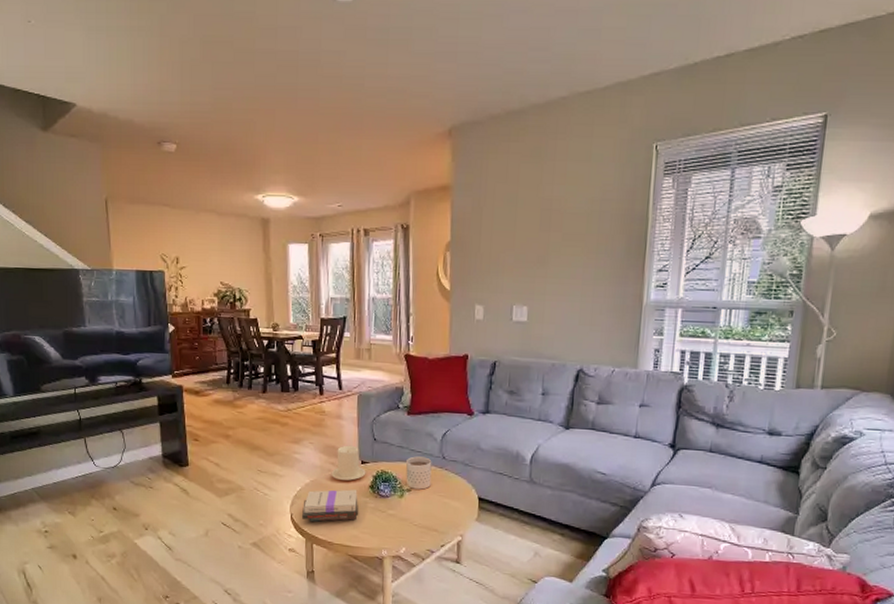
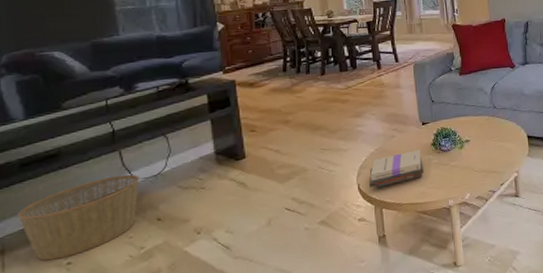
basket: none [9,461,99,526] -> present [18,174,139,261]
candle: present [331,445,366,481] -> none [394,110,428,144]
mug: present [405,456,432,490] -> none [463,109,486,139]

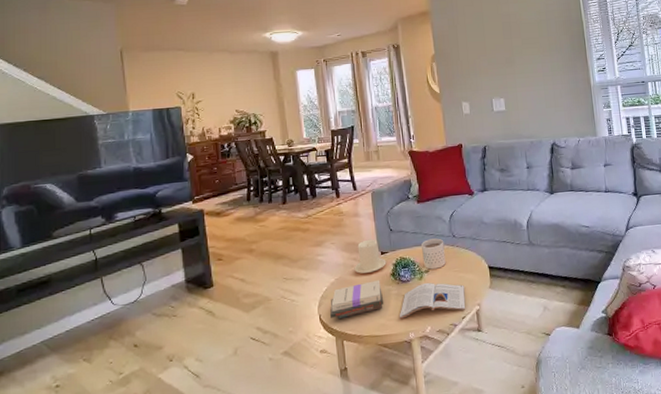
basket: present [18,174,139,261] -> none [15,301,118,383]
candle: none [394,110,428,144] -> present [354,239,387,274]
magazine: none [439,151,505,188] -> present [399,282,466,320]
mug: none [463,109,486,139] -> present [421,238,446,270]

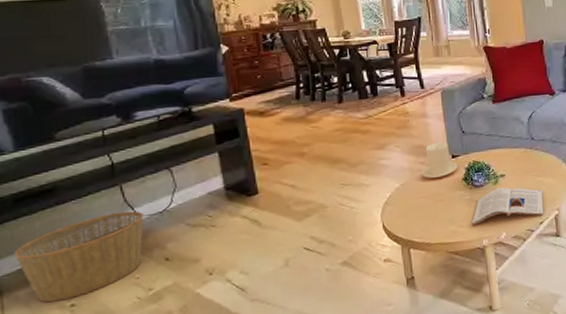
basket: none [15,301,118,383] -> present [14,211,144,303]
books: present [330,280,384,320] -> none [395,185,455,227]
mug: present [421,238,446,270] -> none [497,140,523,174]

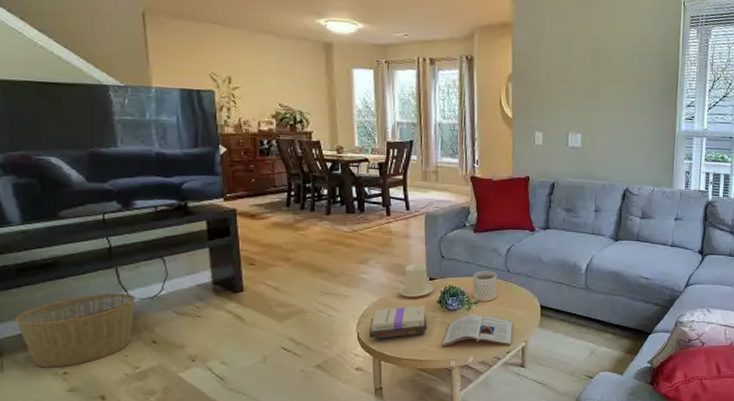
books: none [395,185,455,227] -> present [369,306,428,340]
mug: none [497,140,523,174] -> present [473,271,498,302]

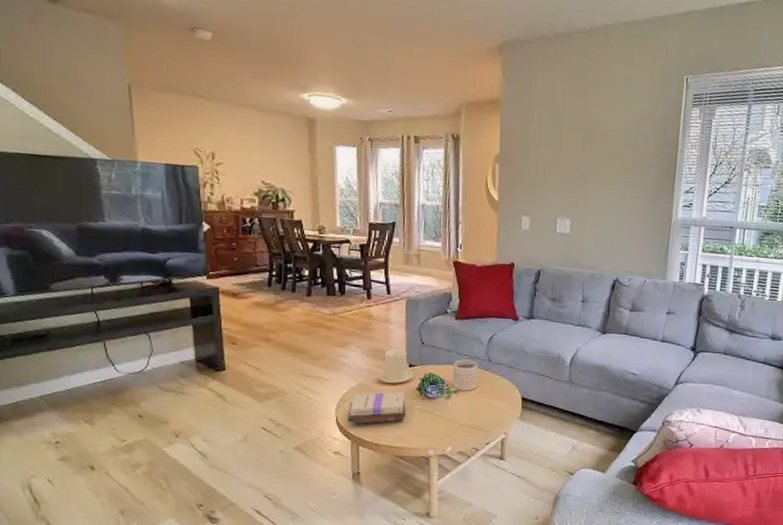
basket: present [15,292,135,368] -> none [11,366,122,437]
magazine: present [441,314,513,348] -> none [420,403,493,437]

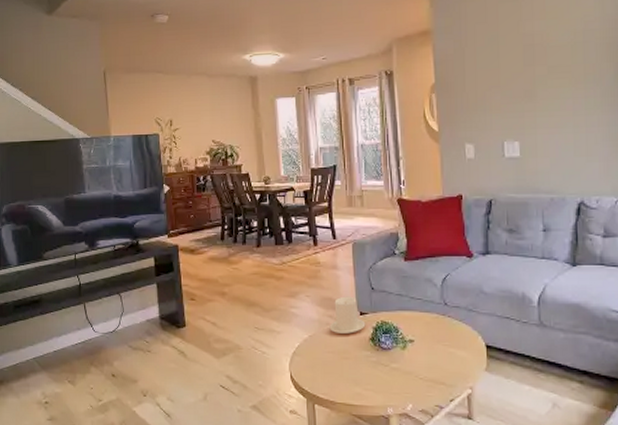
books: present [348,392,406,425] -> none [302,343,361,381]
mug: present [452,359,479,391] -> none [407,304,434,340]

